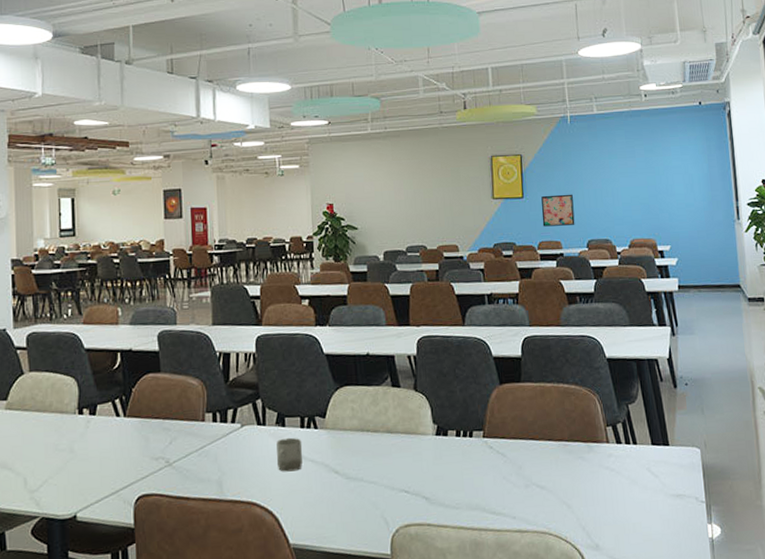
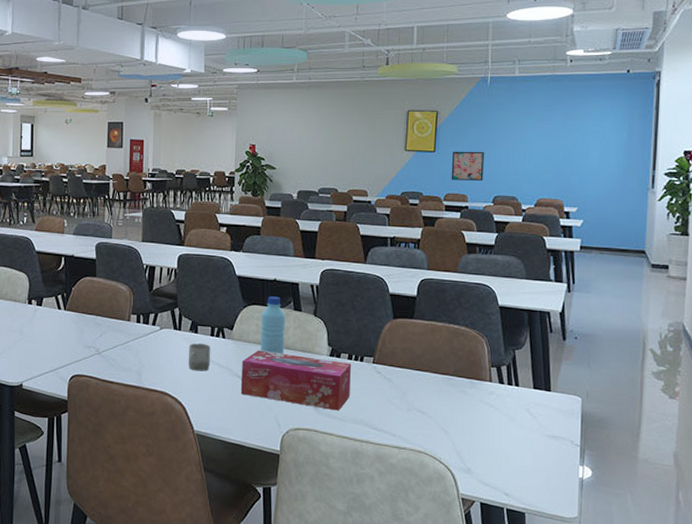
tissue box: none [339,437,463,498] -> present [241,350,352,411]
water bottle: none [356,373,386,440] -> present [260,296,286,354]

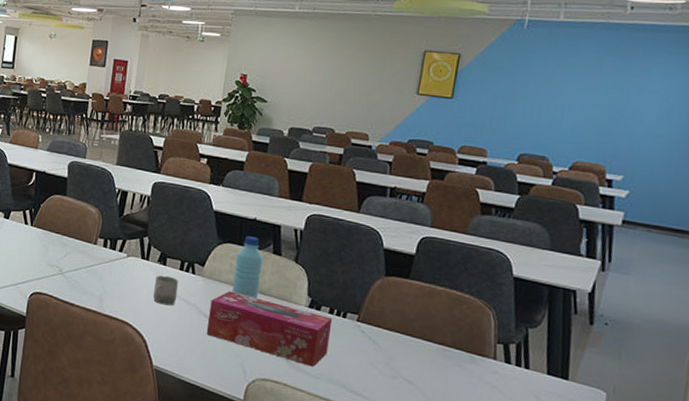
wall art: present [451,151,484,181] -> none [469,99,512,135]

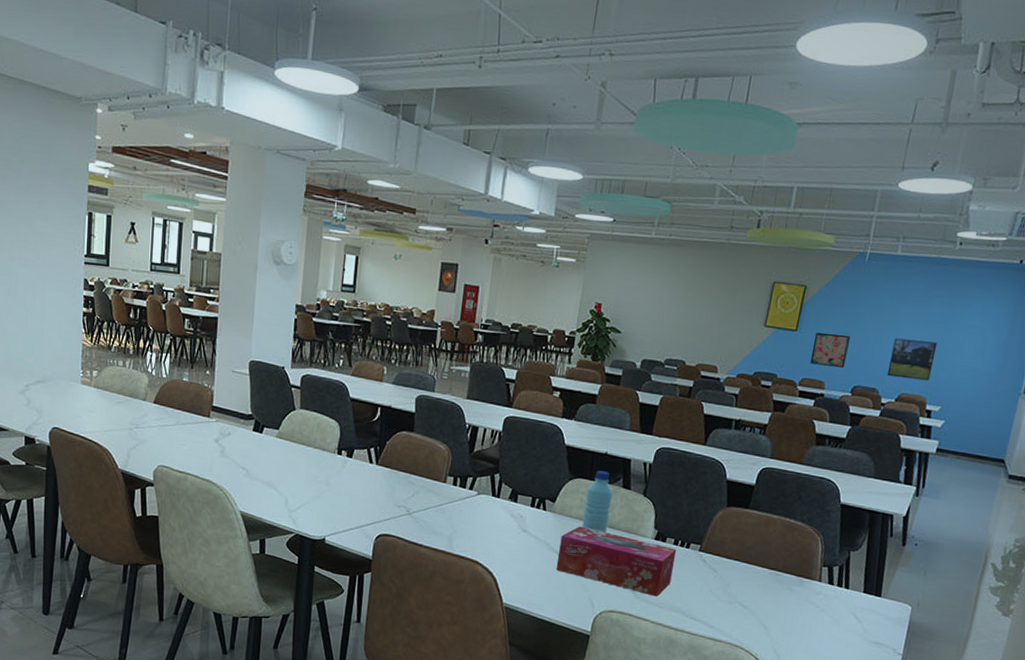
cup: present [153,275,179,306] -> none [504,513,530,543]
wall art: none [469,99,512,135] -> present [809,332,850,368]
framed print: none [557,104,614,149] -> present [887,338,938,381]

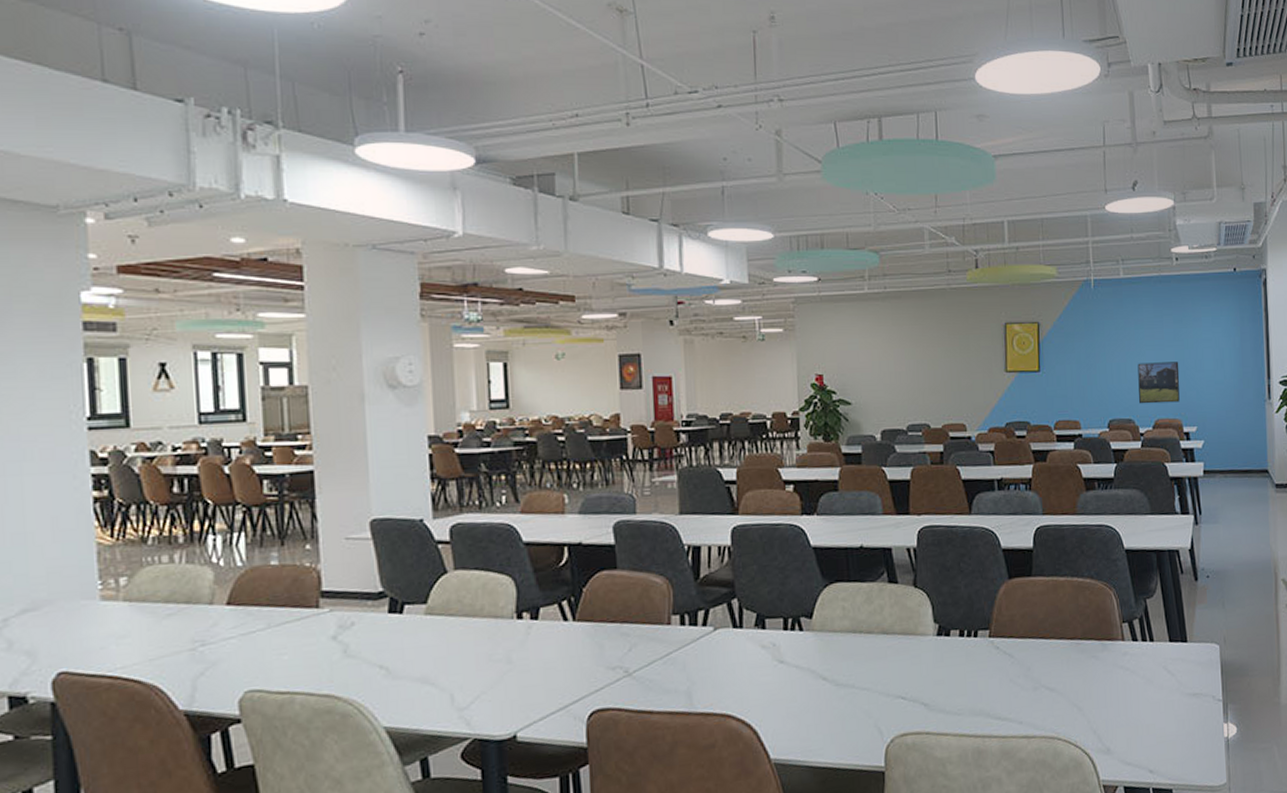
tissue box: present [557,526,677,597] -> none [827,640,966,704]
water bottle: present [582,470,613,533] -> none [847,568,881,642]
wall art: present [809,332,850,368] -> none [1059,368,1096,404]

